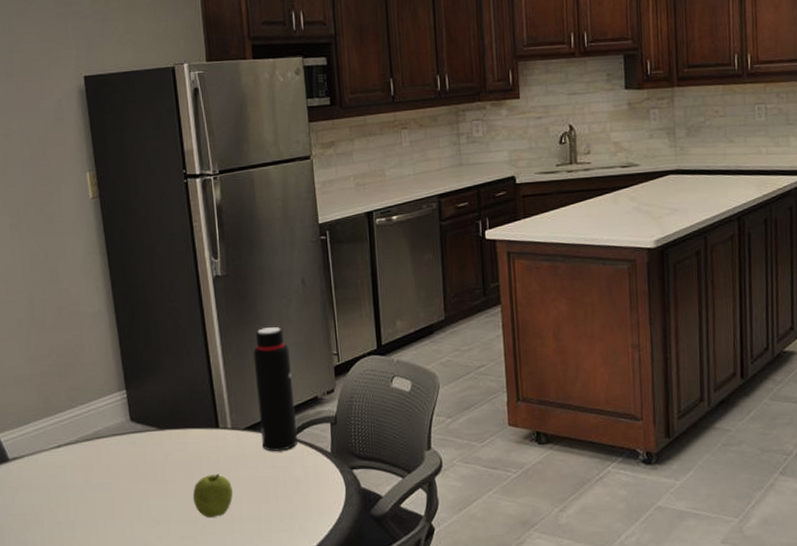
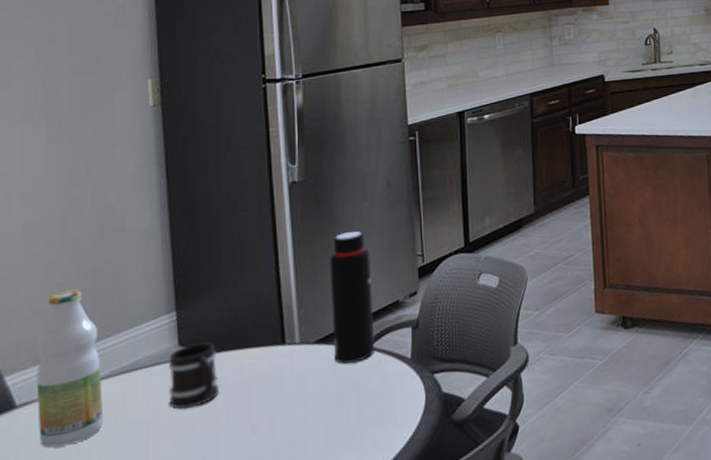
bottle: none [19,363,76,498] -> present [36,289,103,448]
mug: none [123,419,166,478] -> present [168,342,219,410]
fruit: present [192,473,233,517] -> none [249,394,297,446]

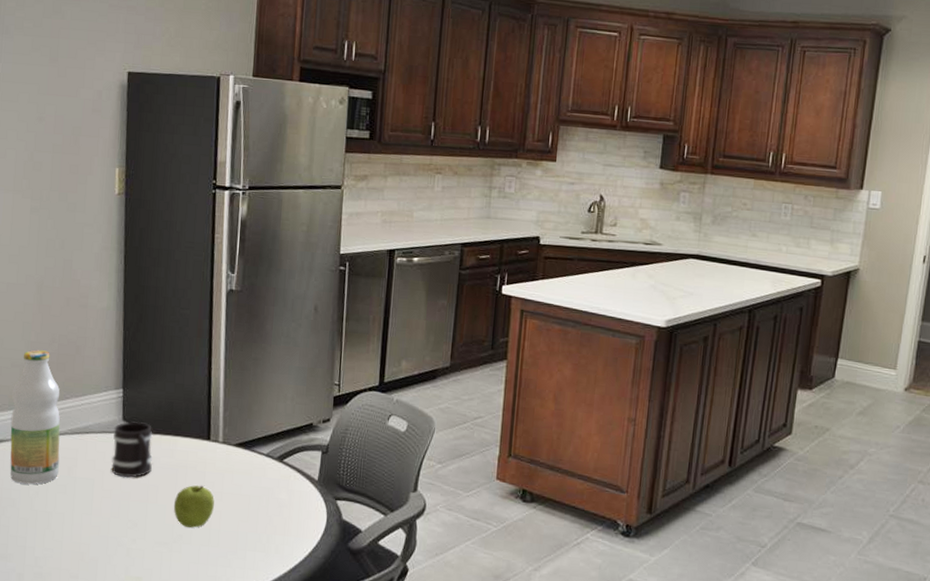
fruit: none [249,394,297,446] -> present [173,485,214,528]
water bottle: present [329,230,375,364] -> none [251,347,293,473]

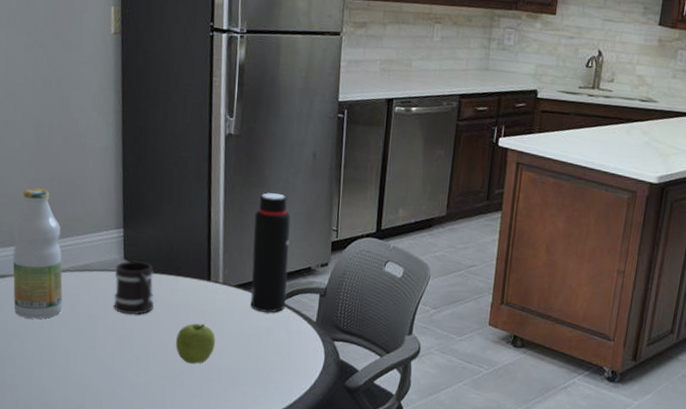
water bottle: none [251,347,293,473] -> present [250,192,291,313]

